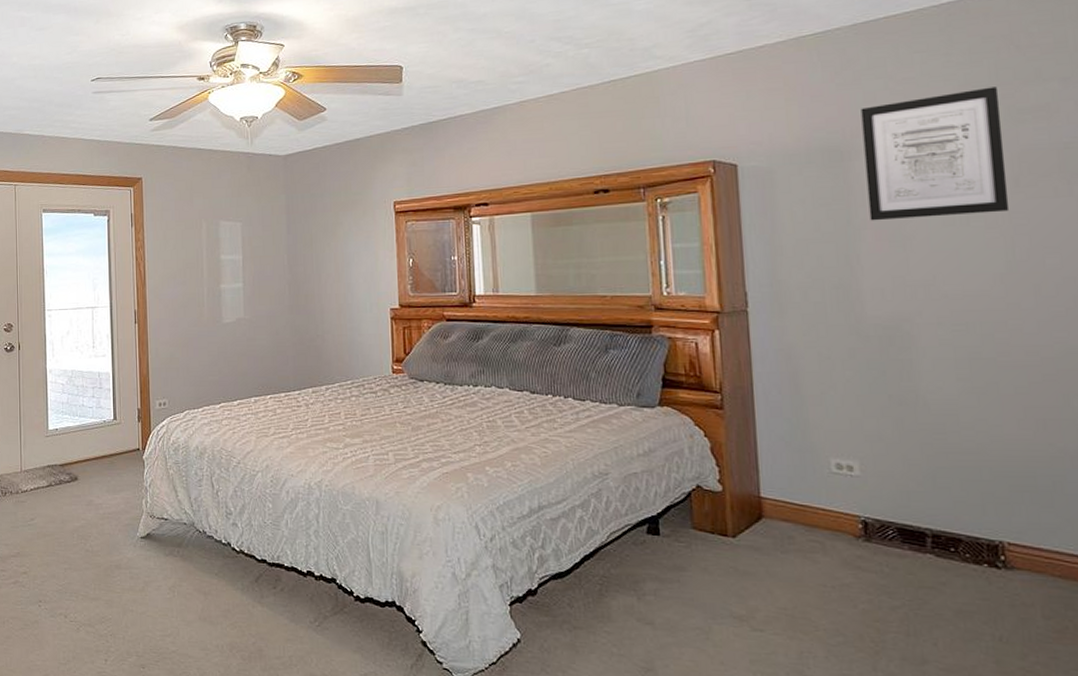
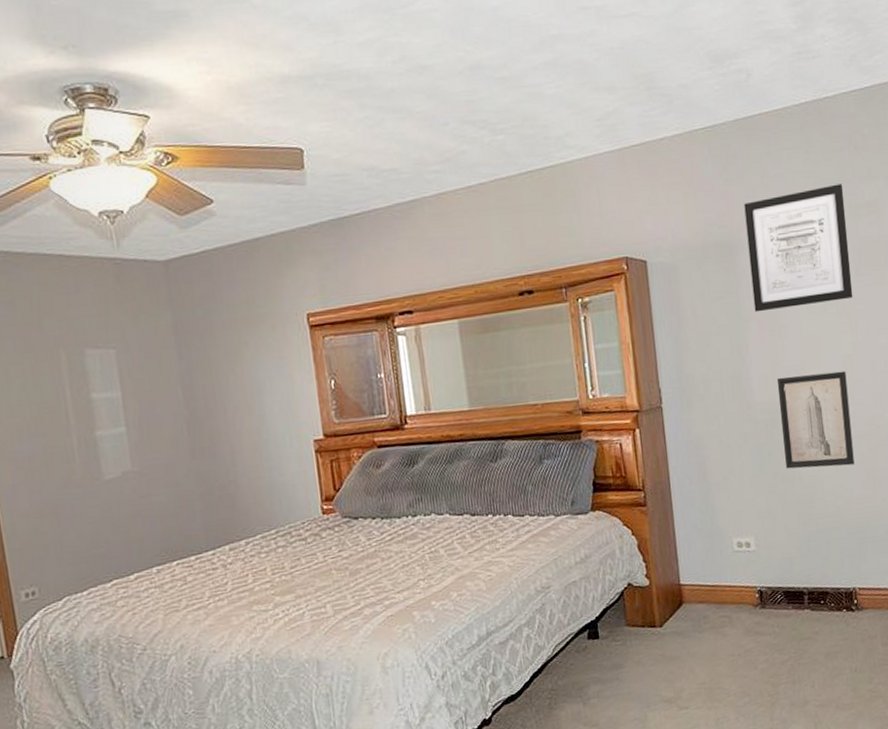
wall art: none [896,291,1006,399] -> present [776,370,855,469]

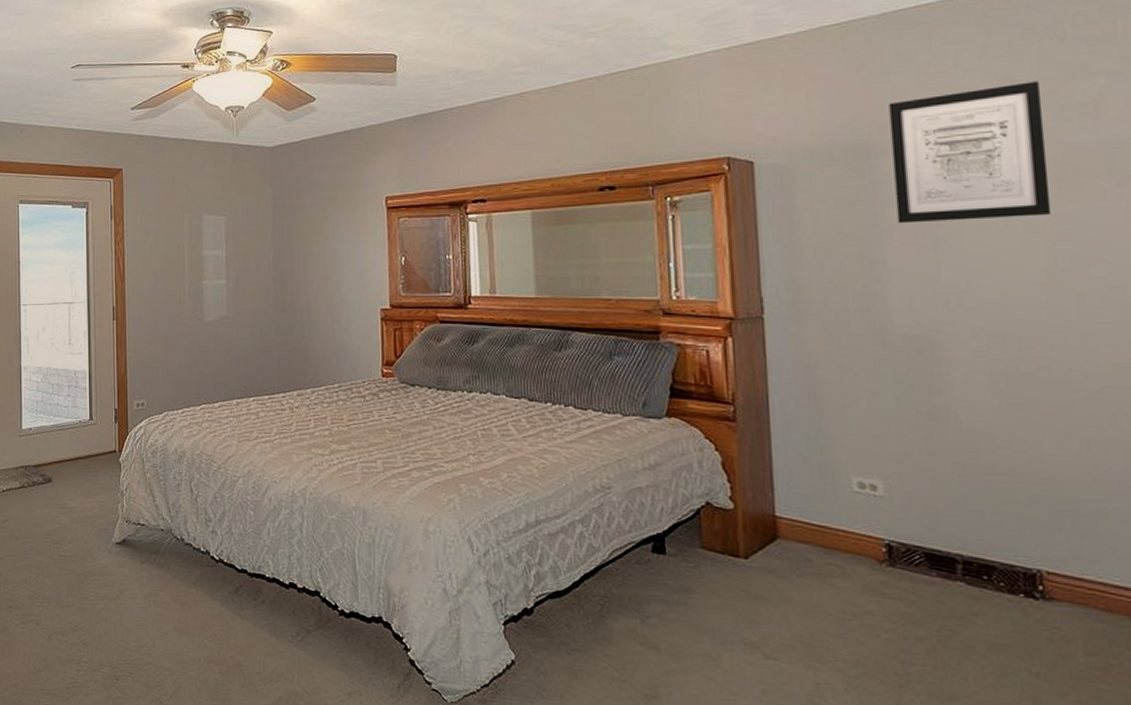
wall art: present [776,370,855,469] -> none [926,300,1046,416]

